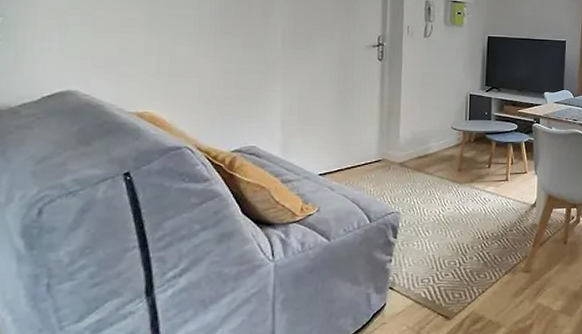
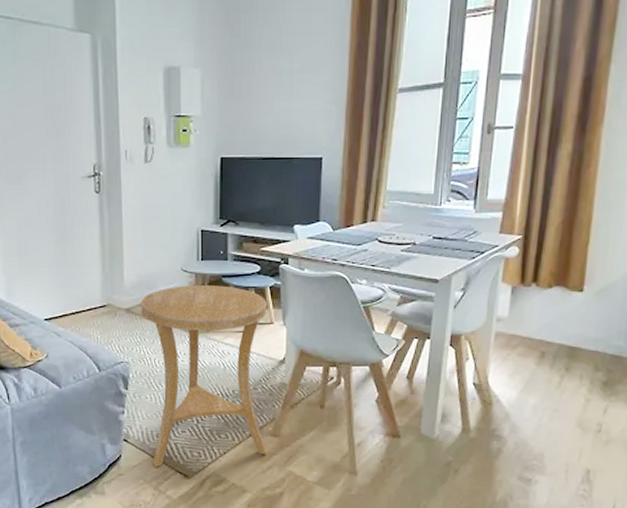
side table: none [413,141,522,312] -> present [141,285,267,467]

